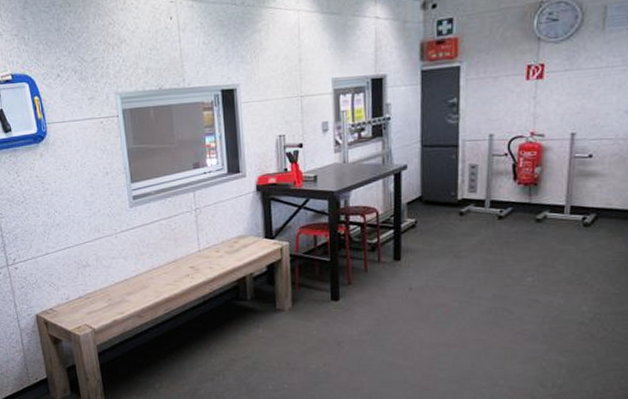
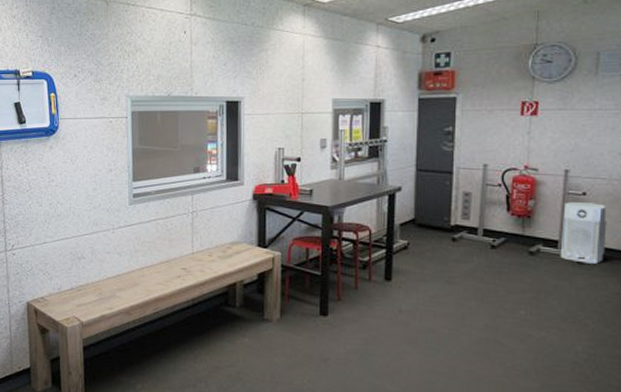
air purifier: none [566,164,613,226] -> present [560,202,607,264]

